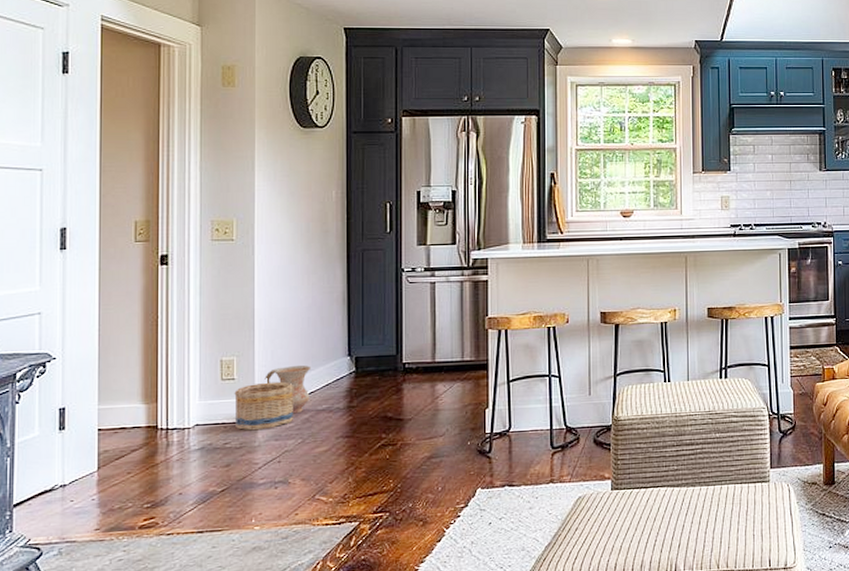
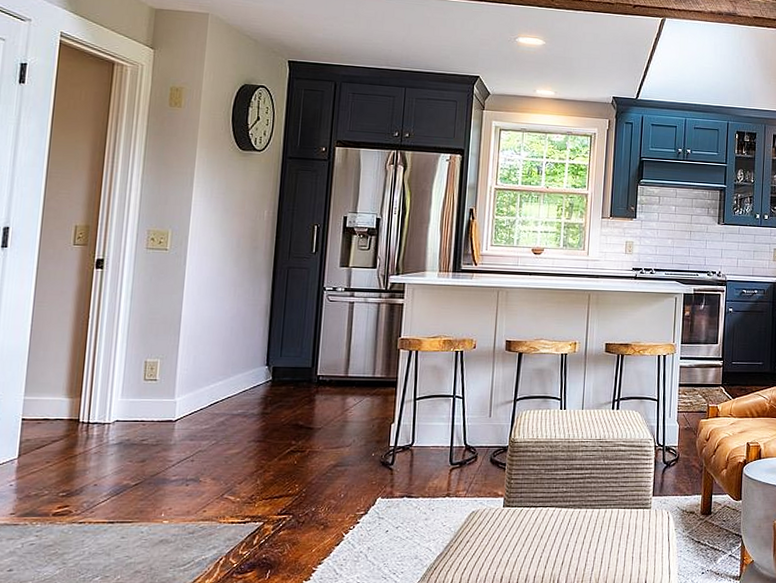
basket: present [234,381,294,431] -> none [154,385,213,430]
ceramic jug: present [265,365,311,414] -> none [185,371,231,416]

